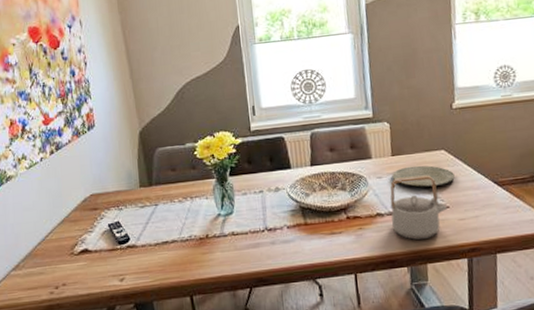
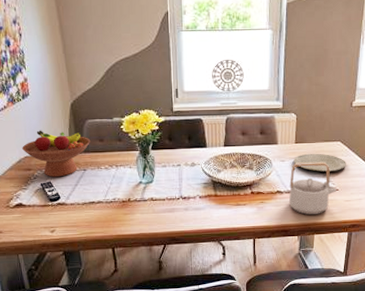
fruit bowl: none [87,163,162,216] -> present [22,130,91,177]

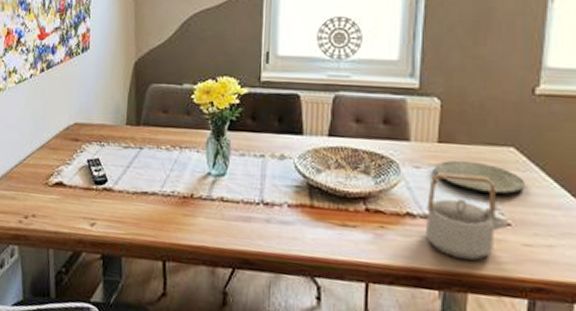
fruit bowl: present [22,130,91,177] -> none [73,92,153,154]

